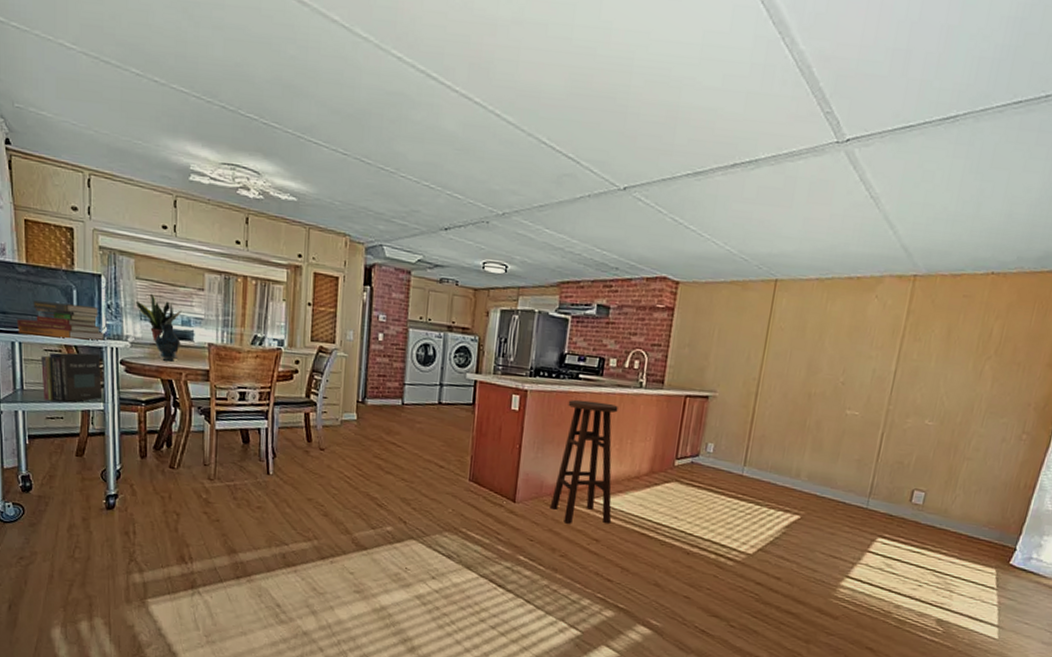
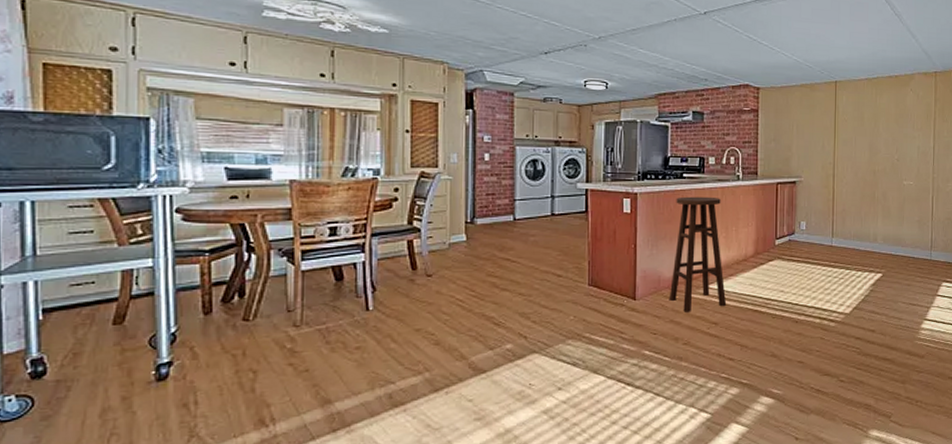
books: present [16,300,104,341] -> none [28,152,153,191]
books: present [41,352,103,402] -> none [64,204,152,265]
potted plant: present [136,293,183,342] -> none [197,133,257,185]
vase: present [155,324,181,363] -> none [222,164,255,205]

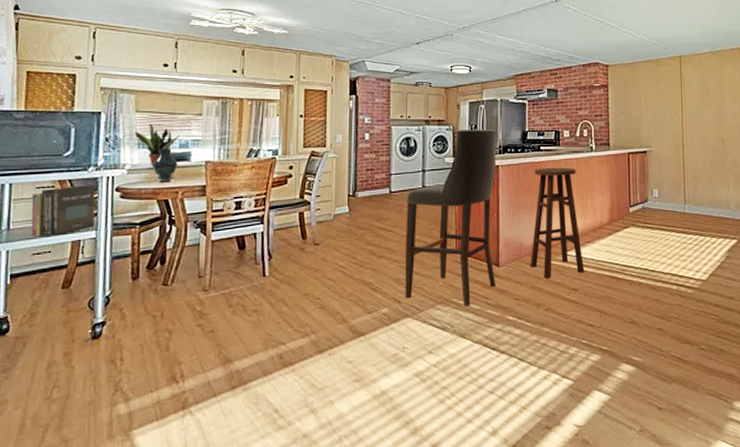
books: none [64,204,152,265] -> present [31,185,96,237]
potted plant: none [197,133,257,185] -> present [135,123,181,166]
vase: none [222,164,255,205] -> present [152,149,178,184]
bar stool: none [532,153,636,341] -> present [405,130,497,306]

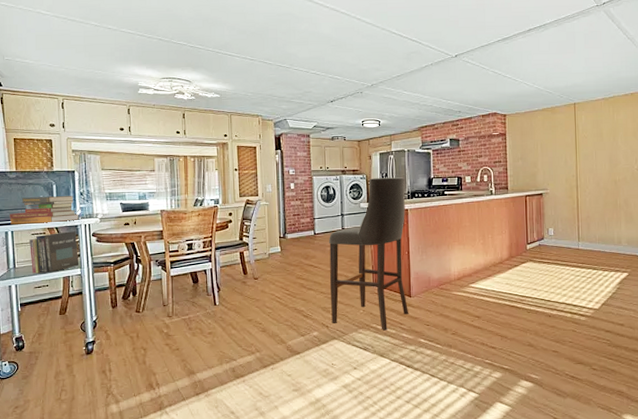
books: none [8,142,100,175] -> present [9,196,78,224]
potted plant: present [135,123,181,166] -> none [103,179,139,215]
vase: present [152,149,178,184] -> none [119,200,139,230]
bar stool: present [530,167,585,279] -> none [438,210,487,307]

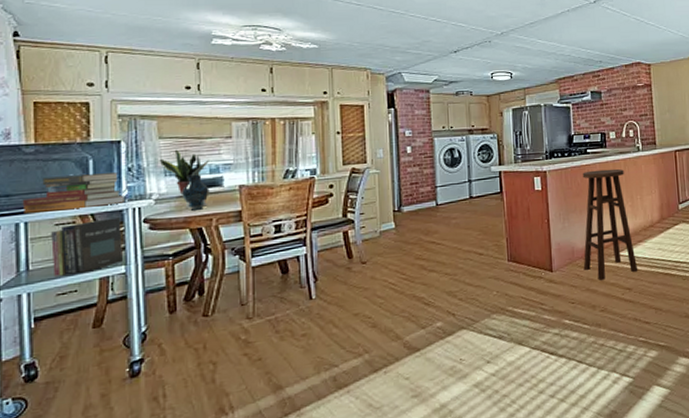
potted plant: none [103,179,139,215] -> present [160,149,211,195]
vase: none [119,200,139,230] -> present [182,175,210,212]
bar stool: present [328,177,408,331] -> none [453,135,550,314]
bar stool: none [438,210,487,307] -> present [582,168,638,280]

